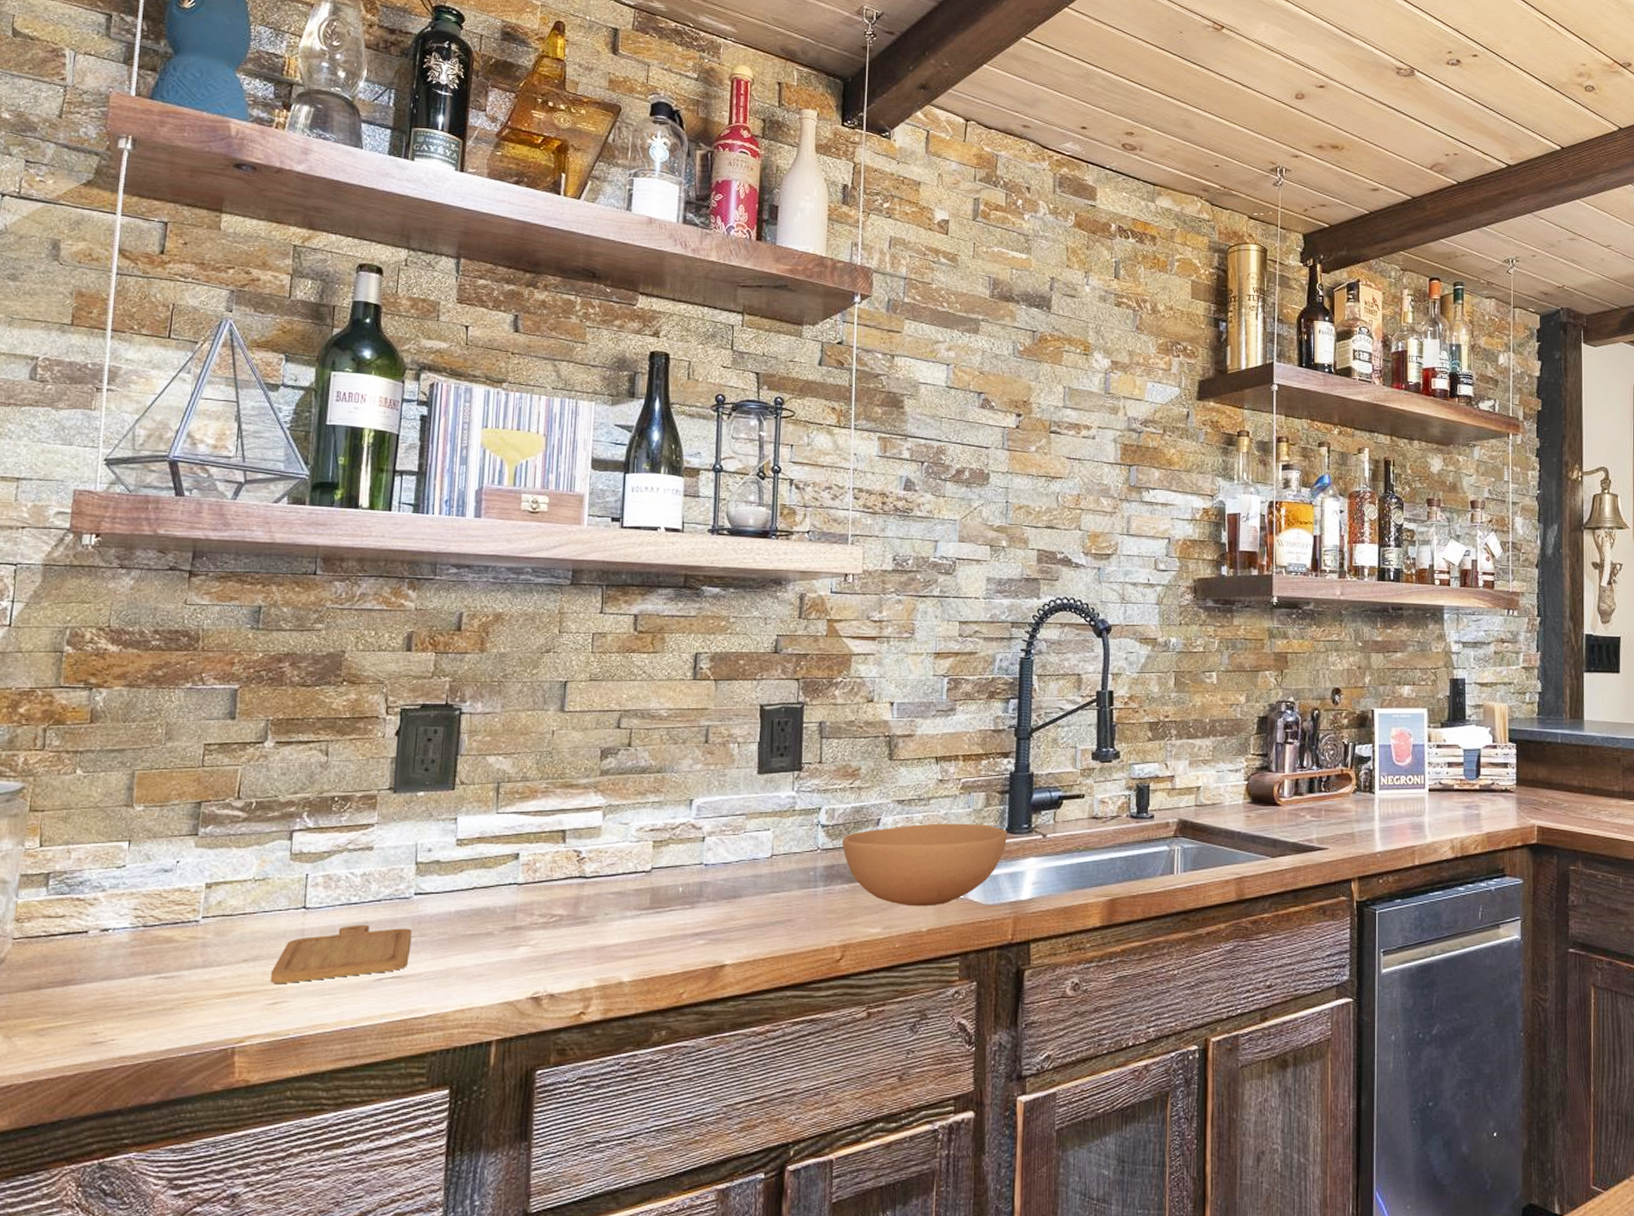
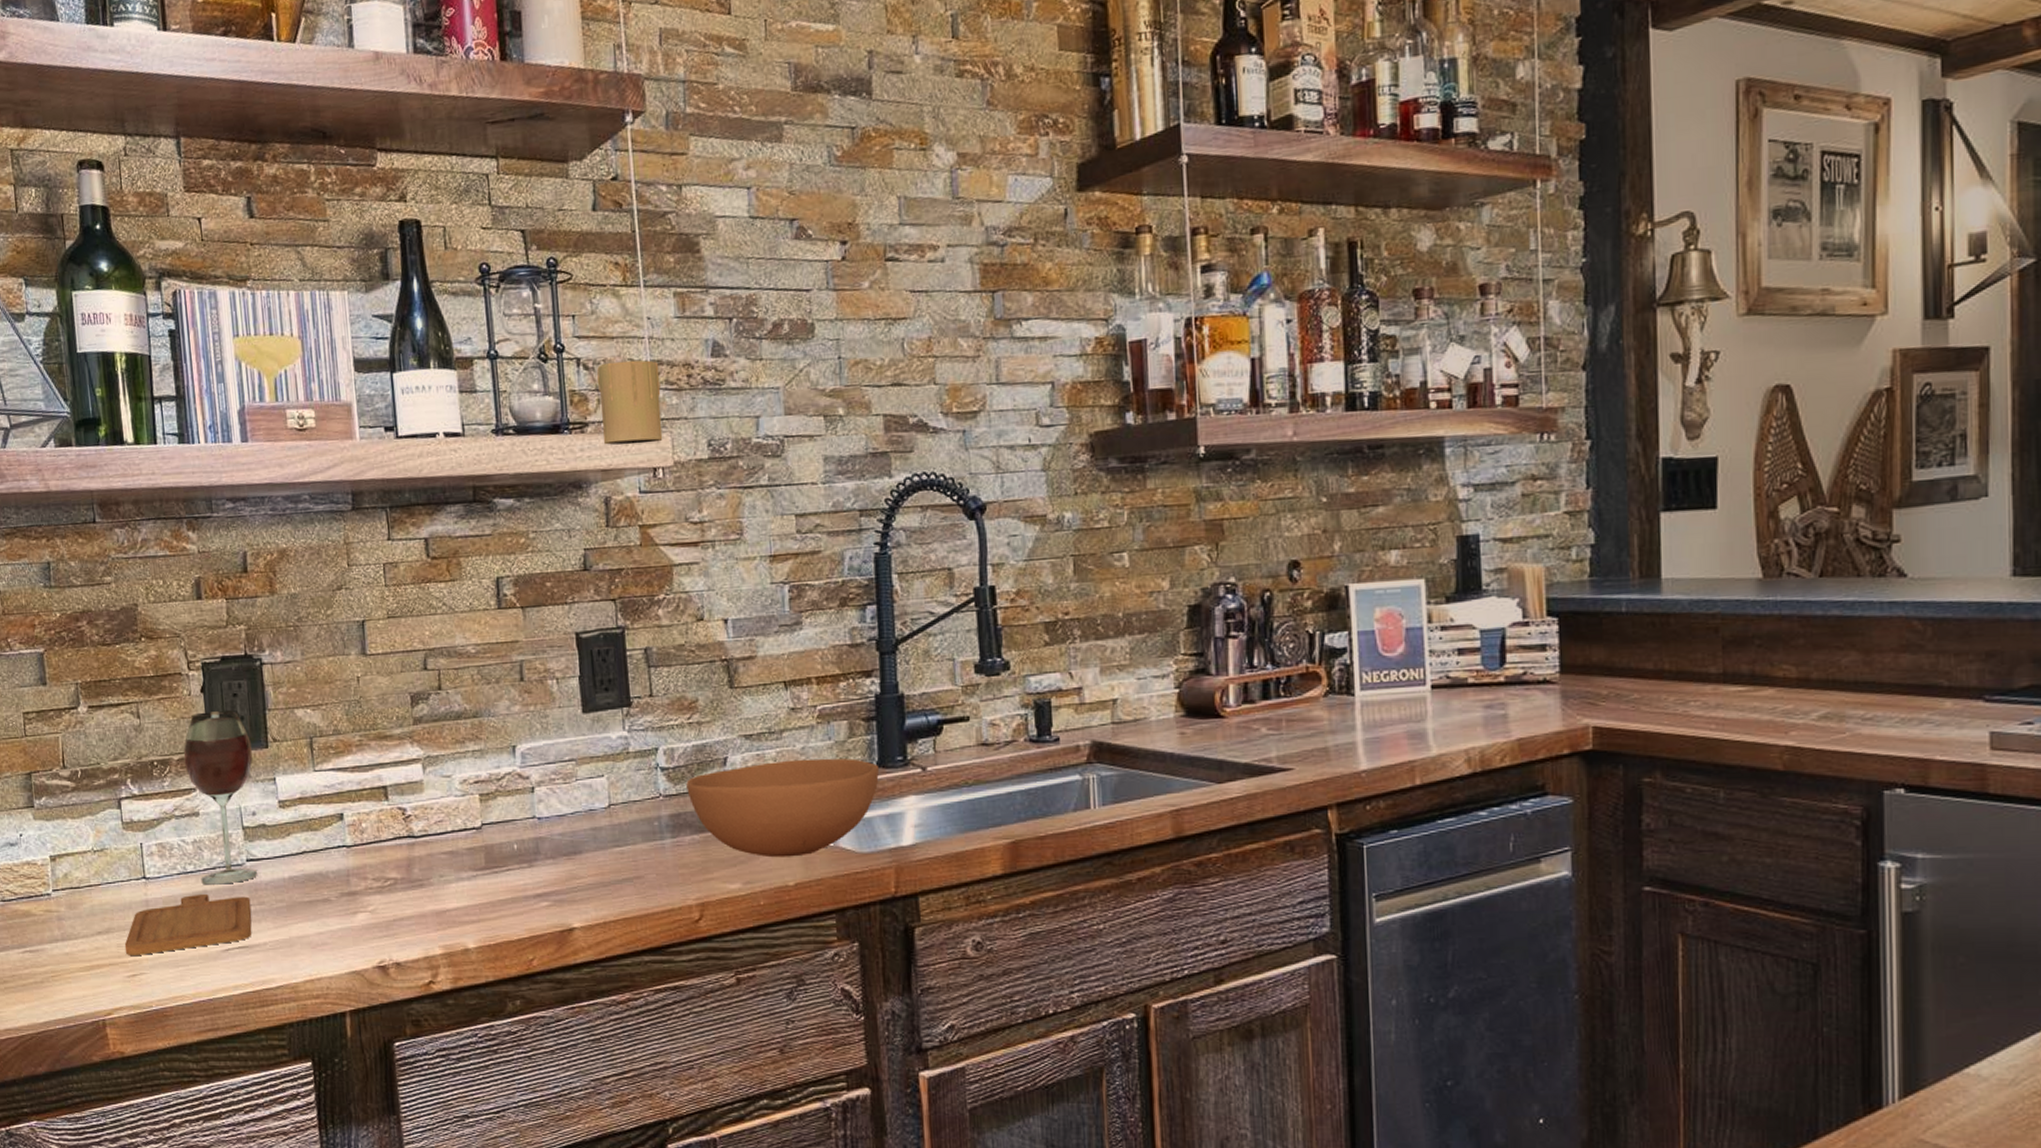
wineglass: none [364,754,438,916] -> present [183,710,258,885]
candle: none [804,485,859,553] -> present [596,360,663,445]

